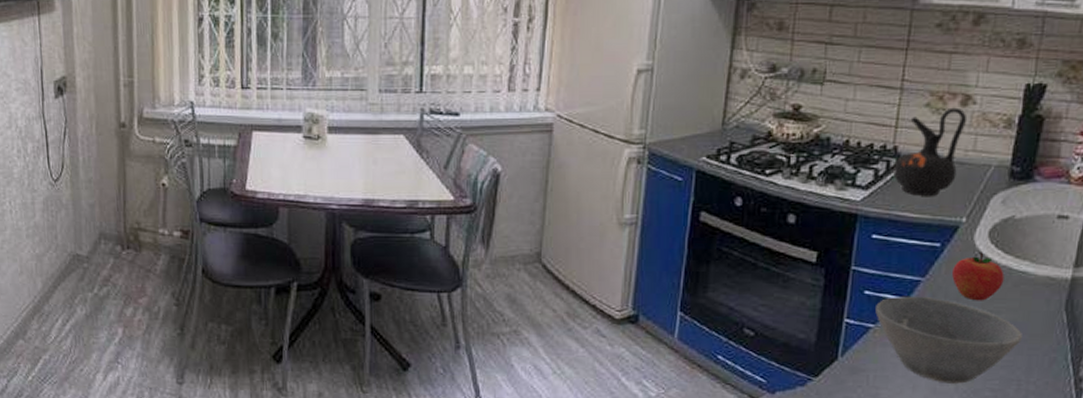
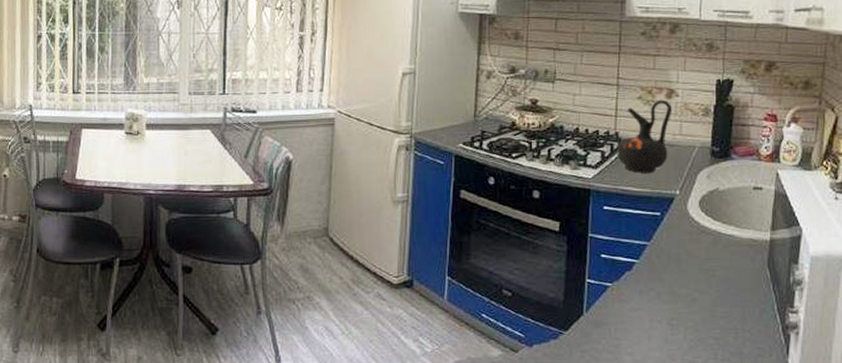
bowl: present [875,296,1022,384] -> none [612,258,735,334]
apple: present [952,252,1004,301] -> none [672,219,715,261]

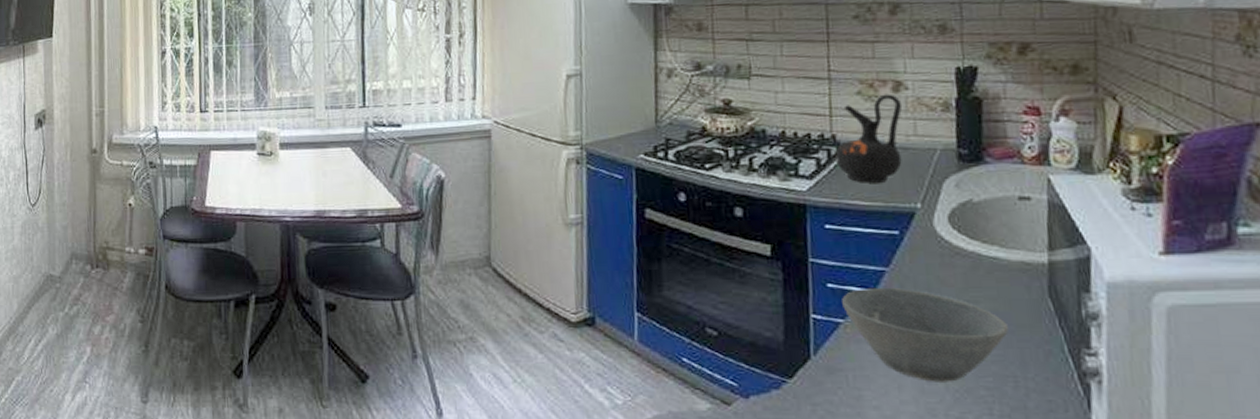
bowl: none [612,258,735,334] -> present [842,287,1008,382]

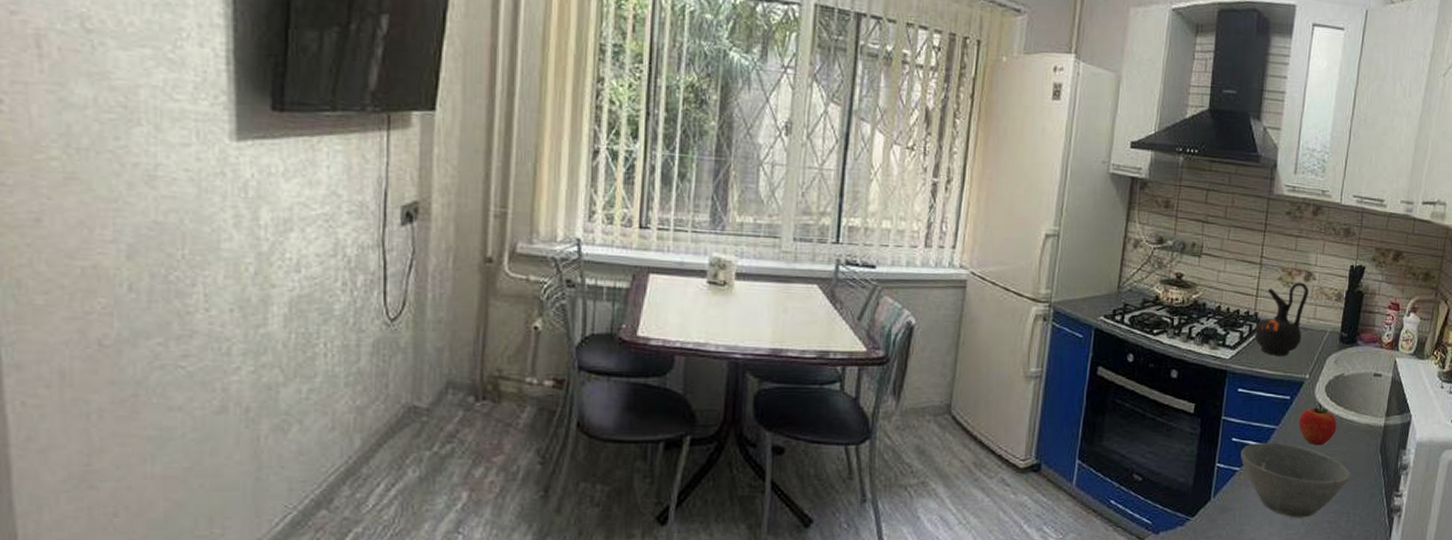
apple: none [917,238,975,291] -> present [1299,404,1337,446]

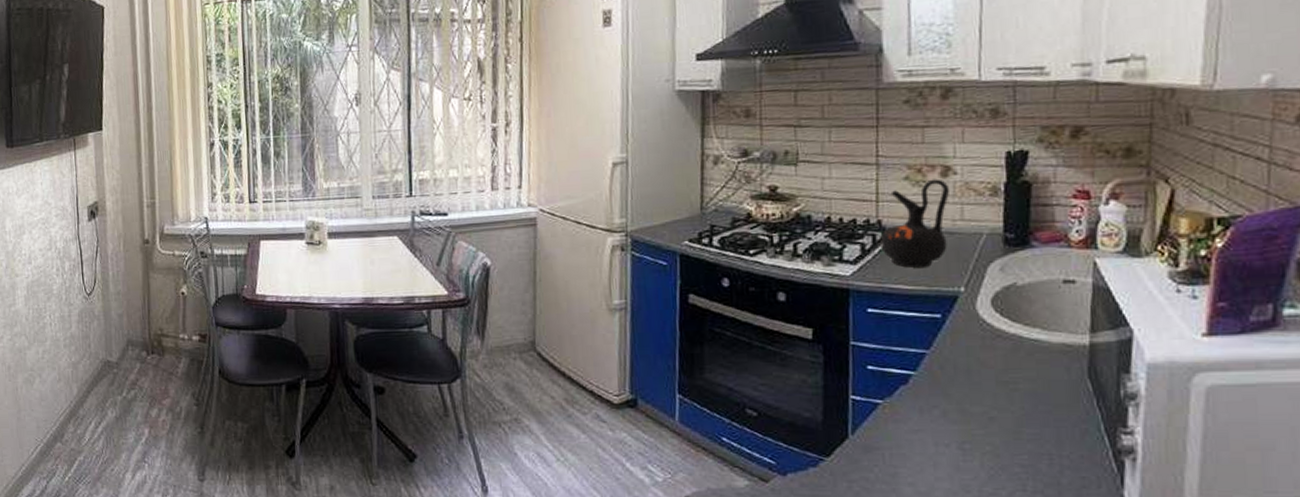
bowl: present [1240,442,1350,518] -> none [881,369,1046,460]
apple: present [1299,404,1337,446] -> none [958,321,1016,372]

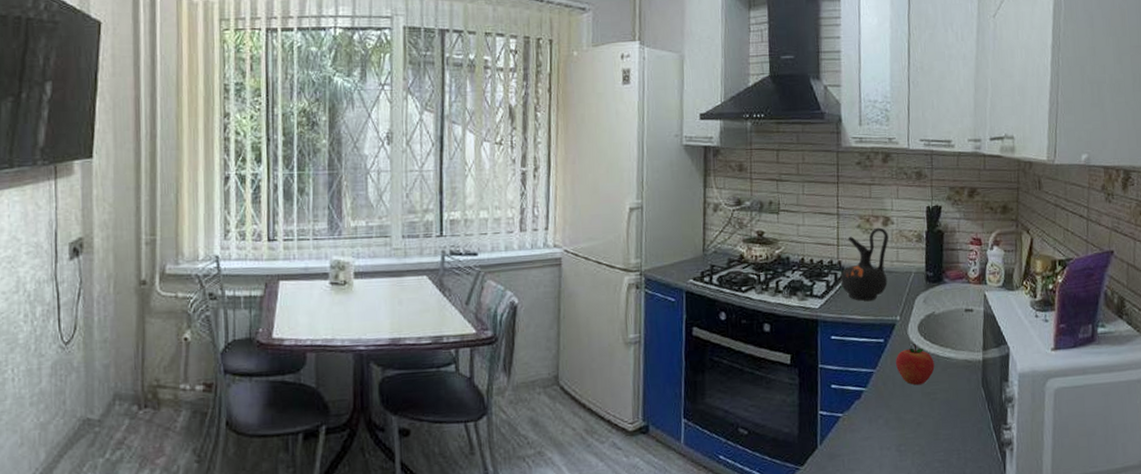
apple: none [958,321,1016,372] -> present [896,344,935,386]

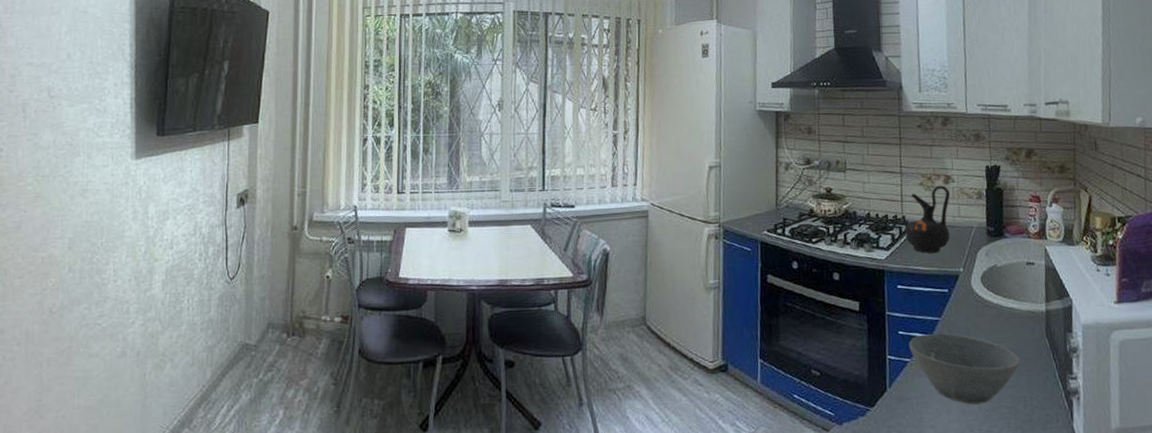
bowl: none [842,385,955,460] -> present [909,333,1020,405]
apple: present [896,344,935,386] -> none [960,294,999,334]

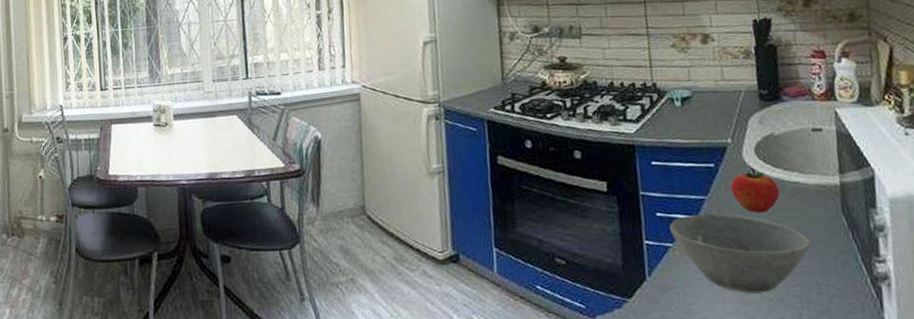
ceramic jug: present [905,185,950,253] -> none [656,45,713,124]
apple: none [960,294,999,334] -> present [730,168,780,213]

